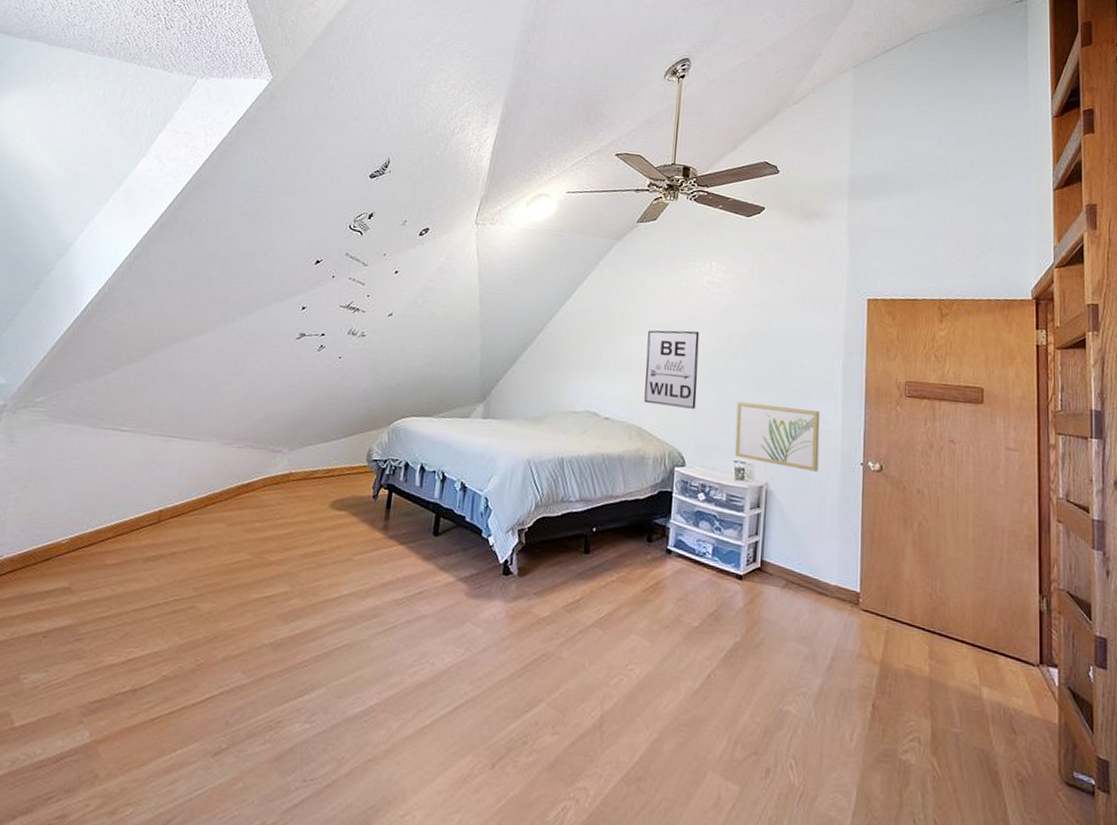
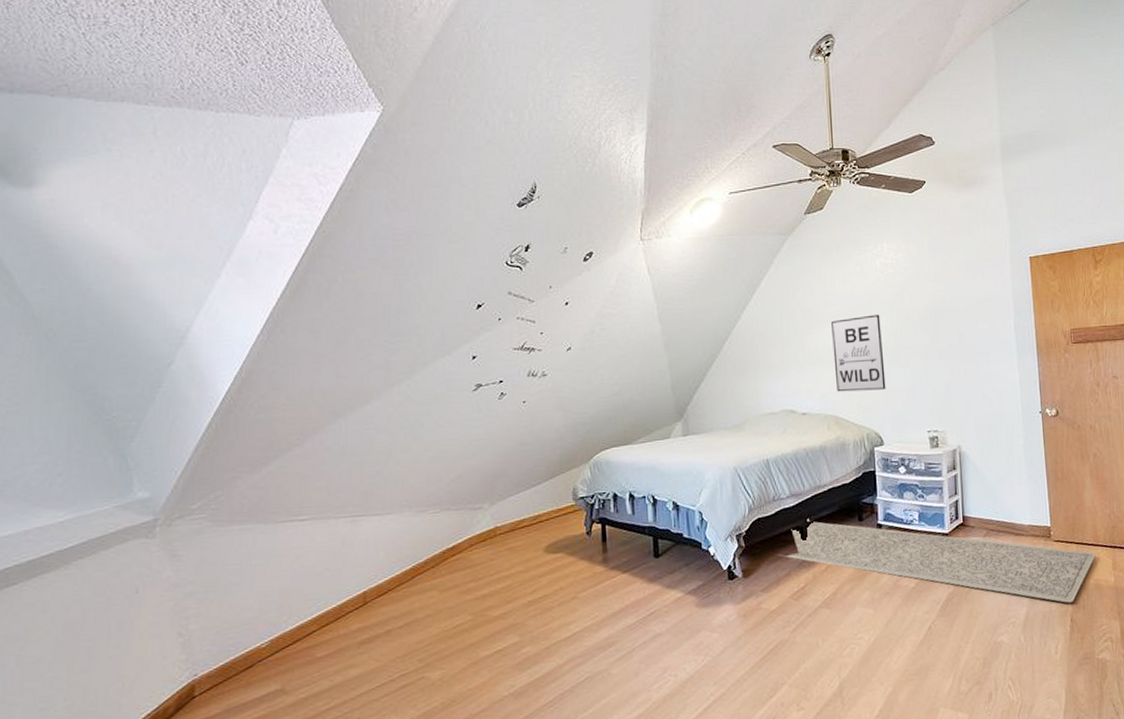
rug: none [560,530,910,686] -> present [780,520,1096,603]
wall art: present [734,402,820,472] -> none [923,370,1003,428]

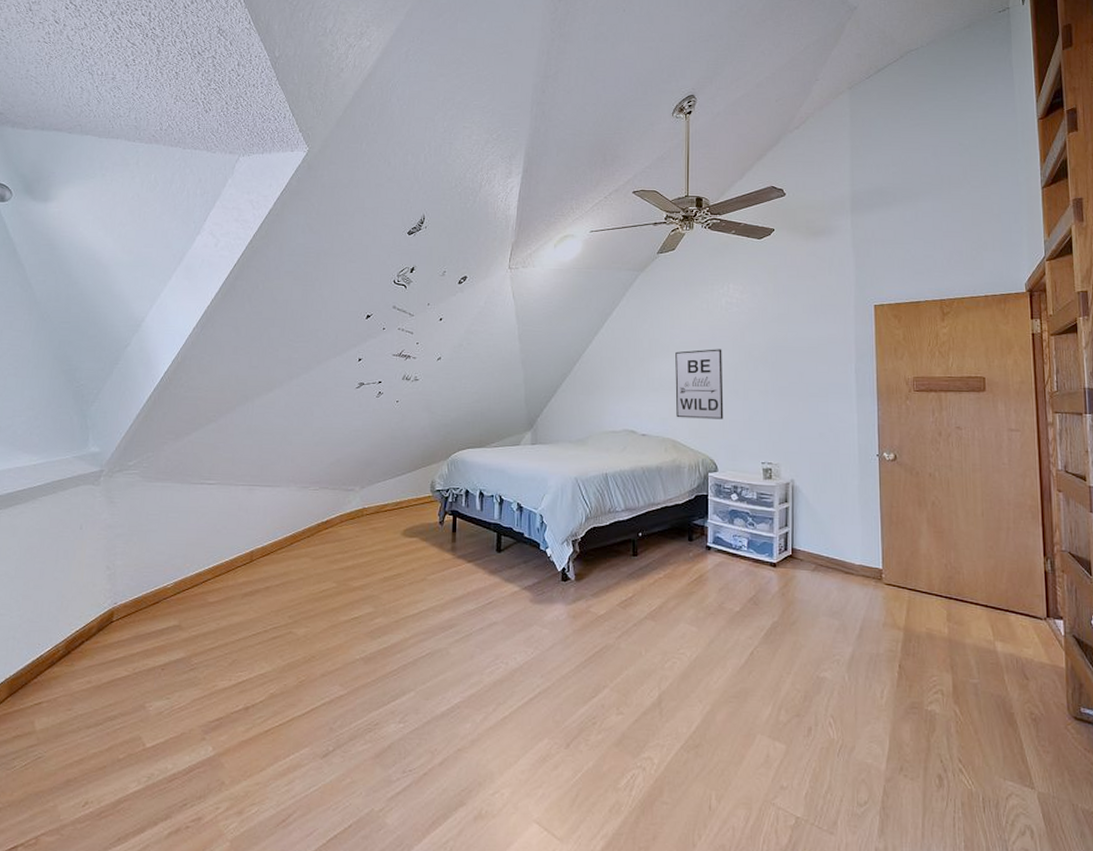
rug: present [780,520,1096,603] -> none [612,535,929,648]

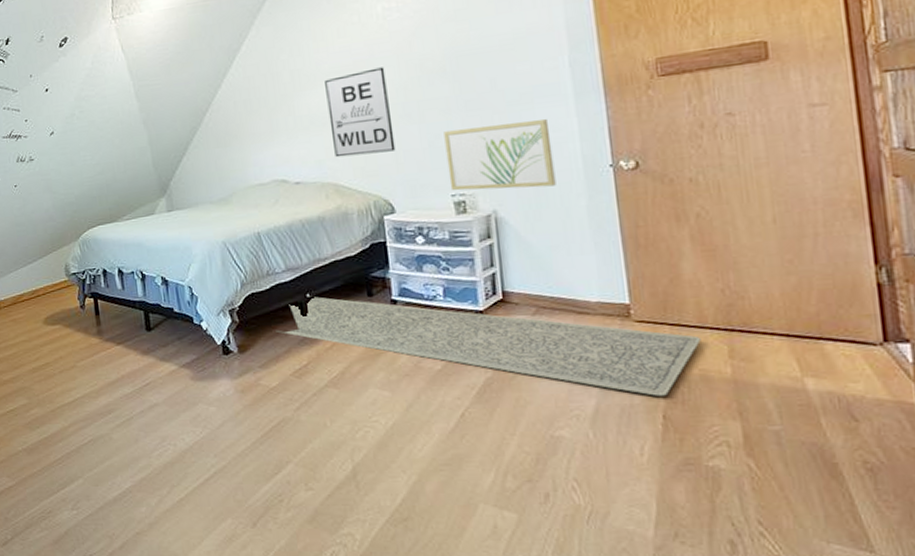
rug: none [612,535,929,648] -> present [278,296,701,396]
wall art: none [761,409,838,466] -> present [444,118,556,191]

